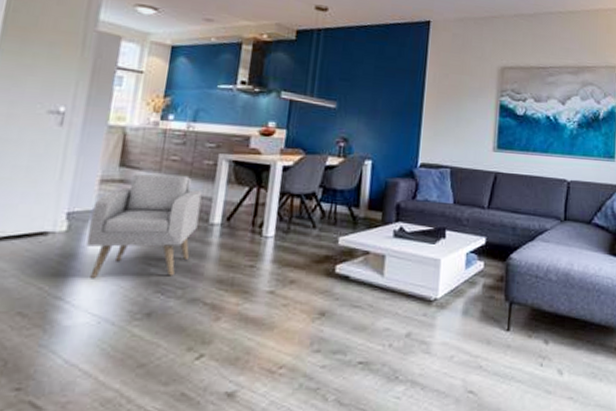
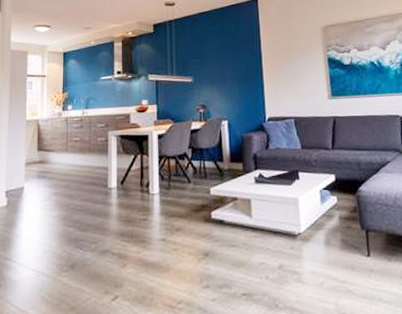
armchair: present [86,174,203,279] -> none [22,152,100,242]

